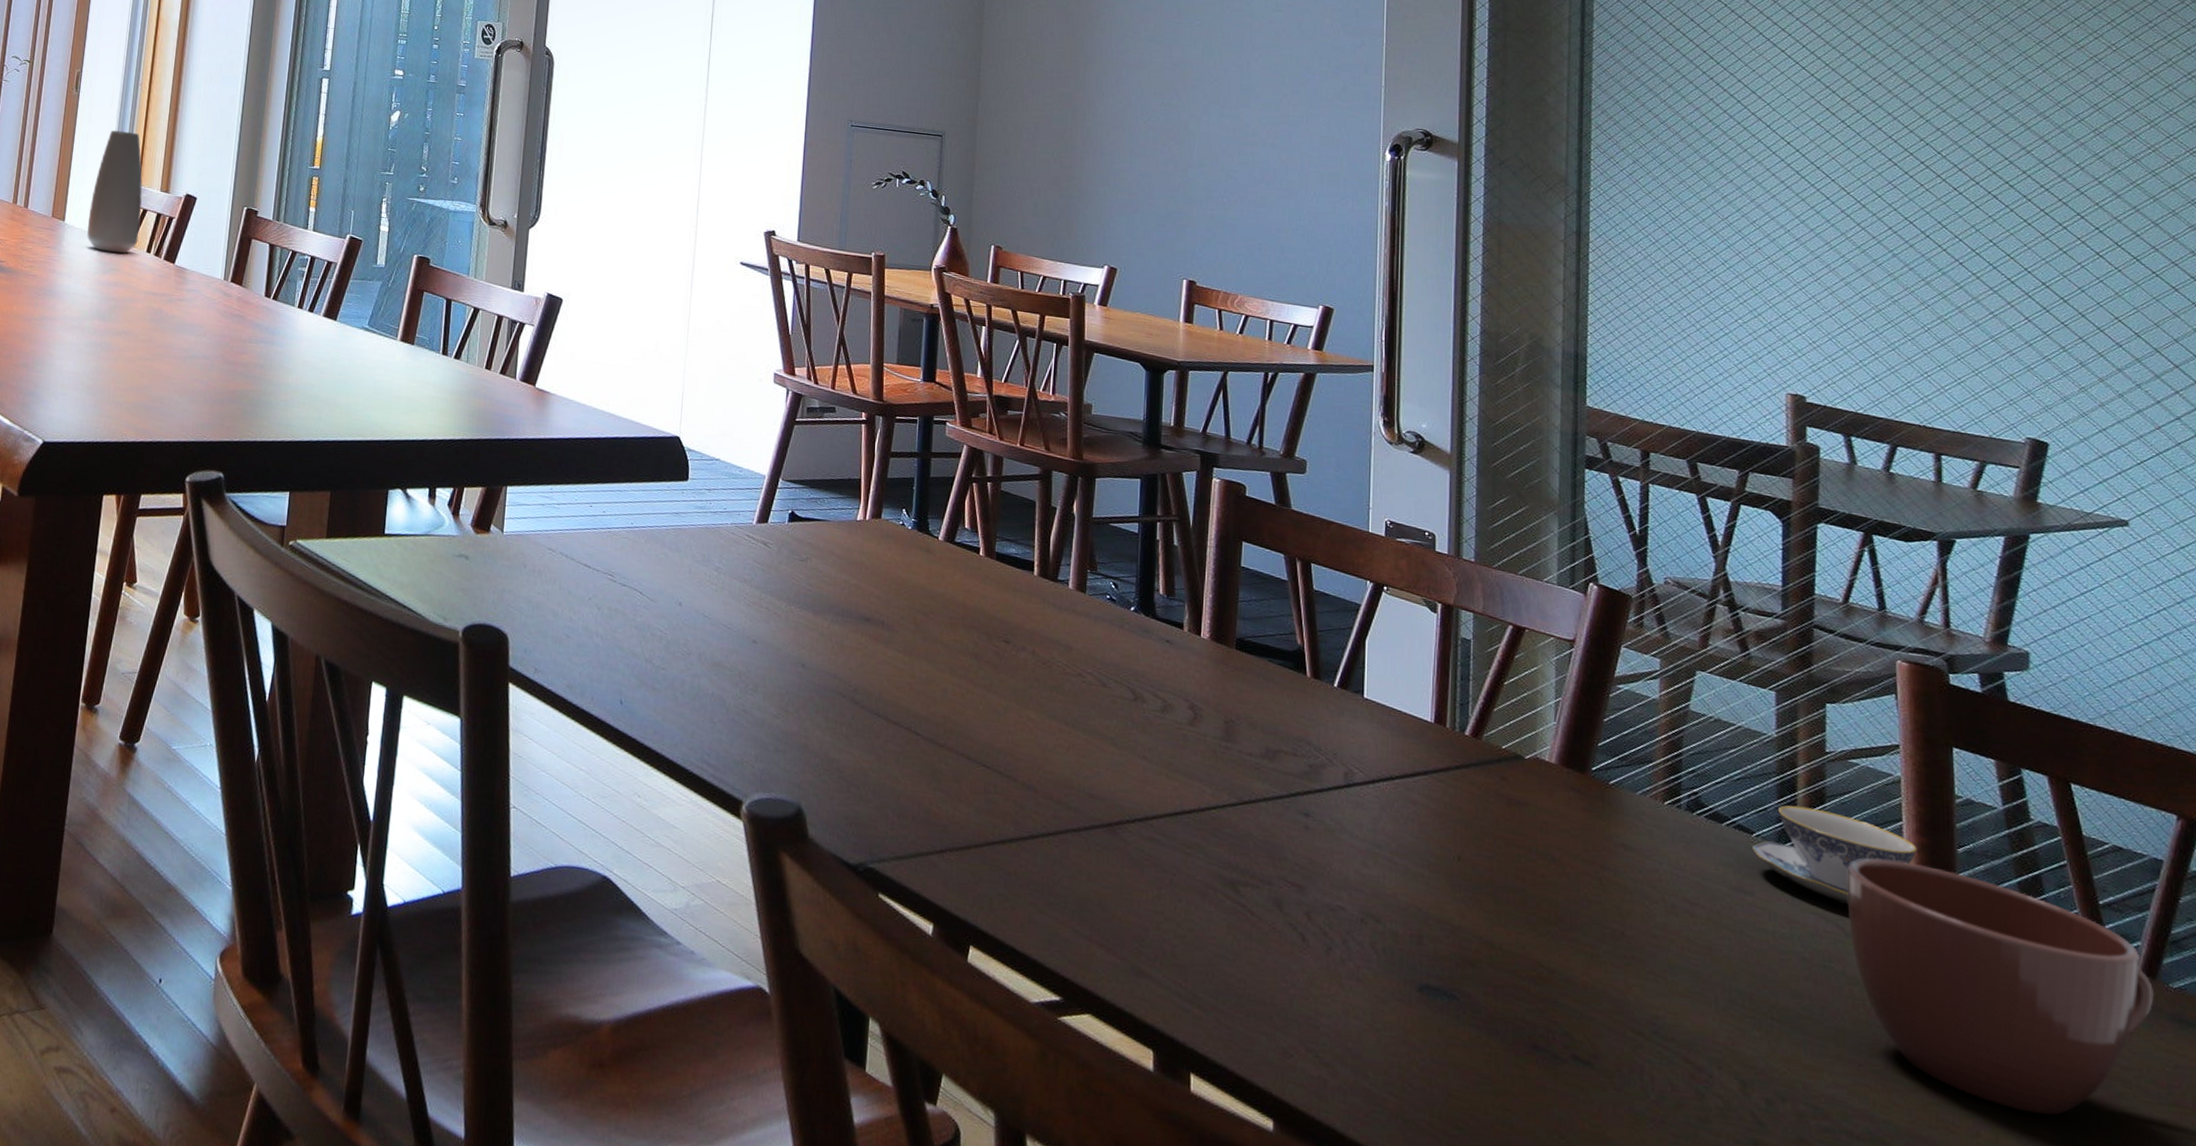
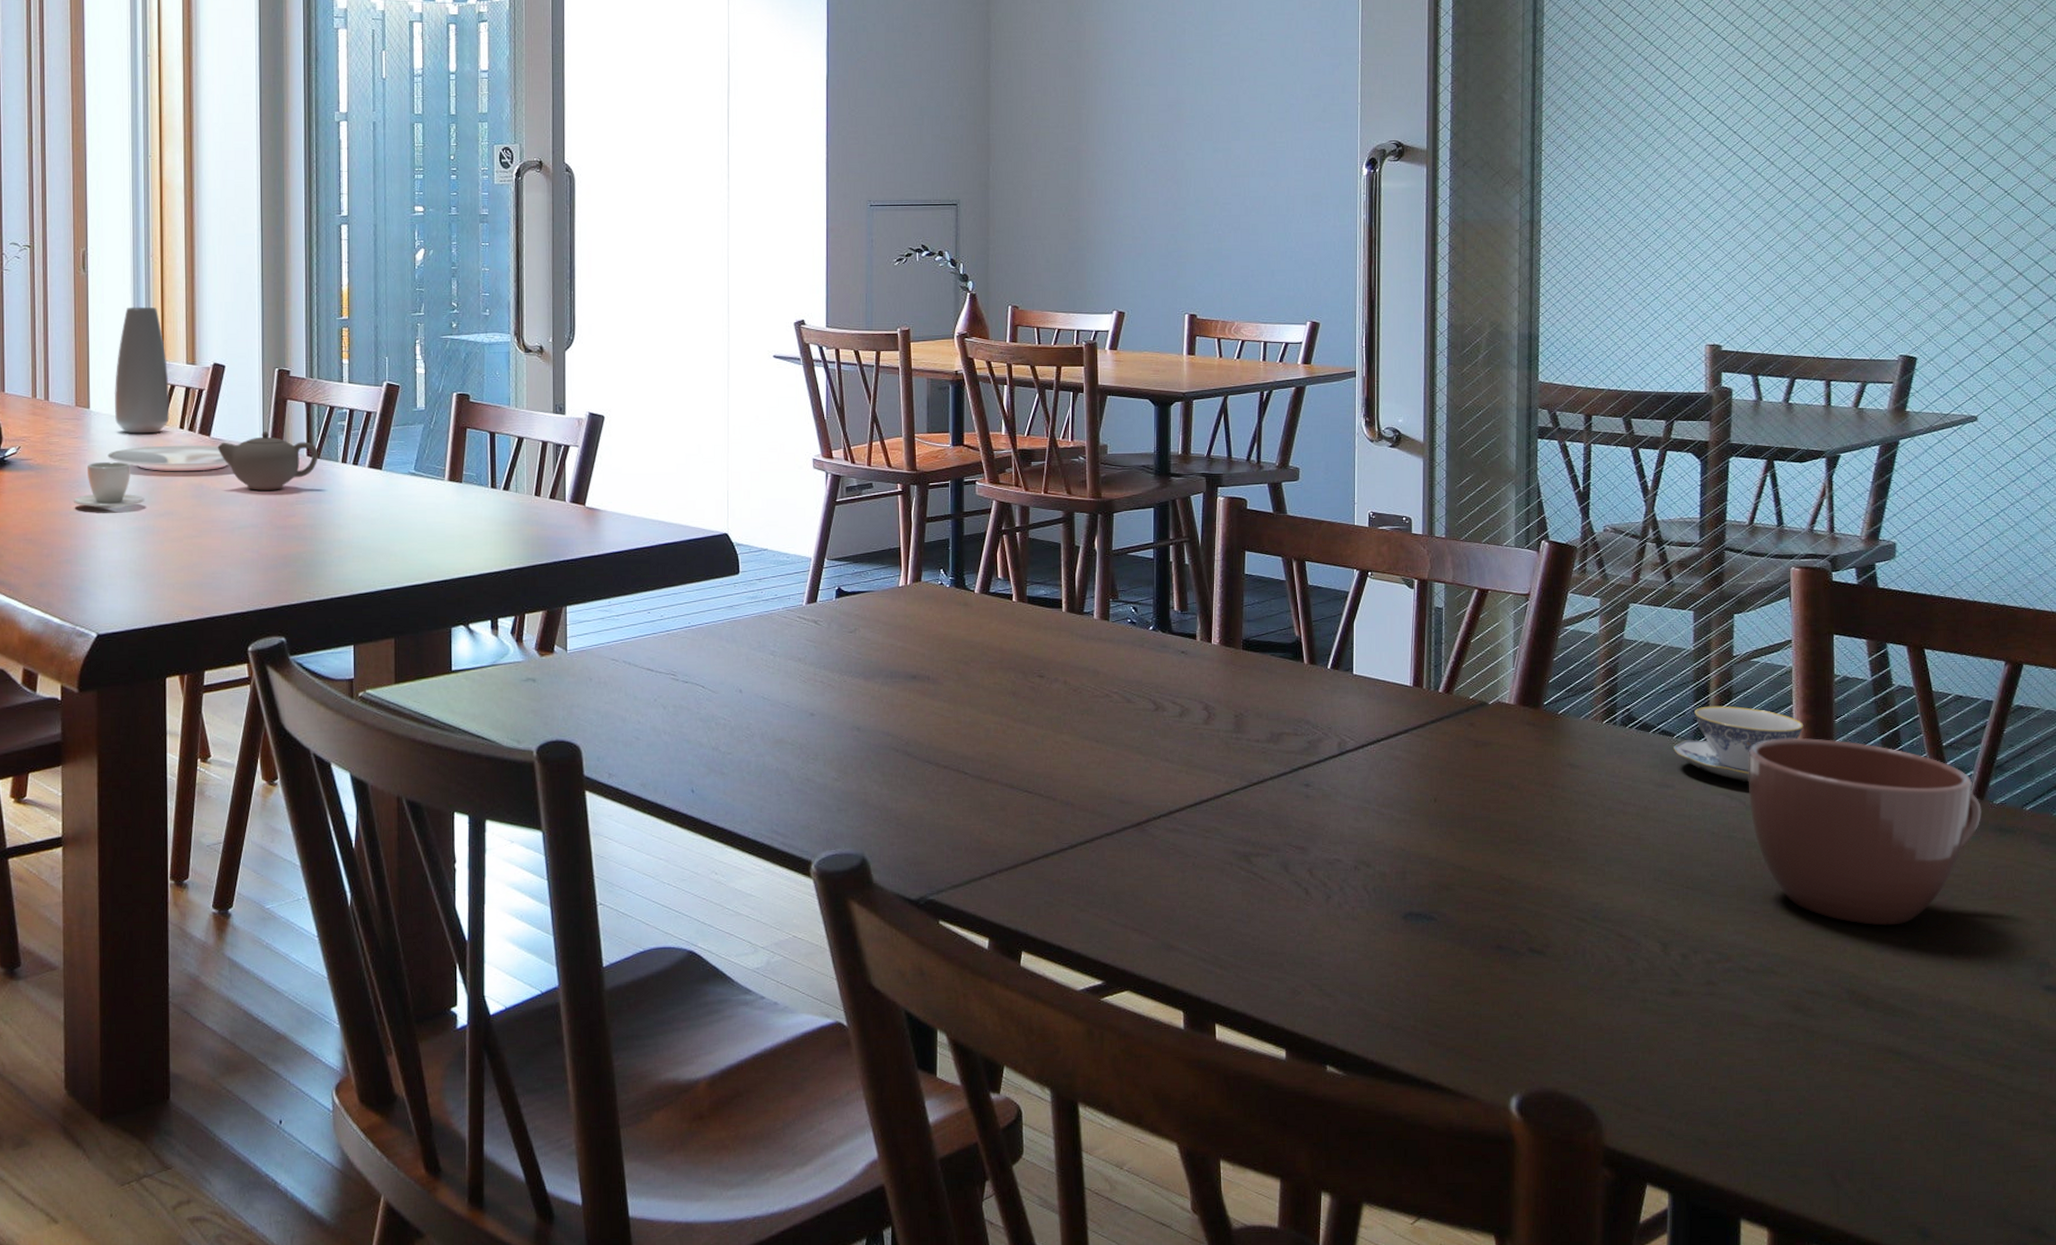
teacup: none [37,273,105,321] -> present [73,461,145,509]
plate: none [75,264,189,297] -> present [108,445,229,472]
teapot: none [180,266,276,326] -> present [217,431,318,491]

